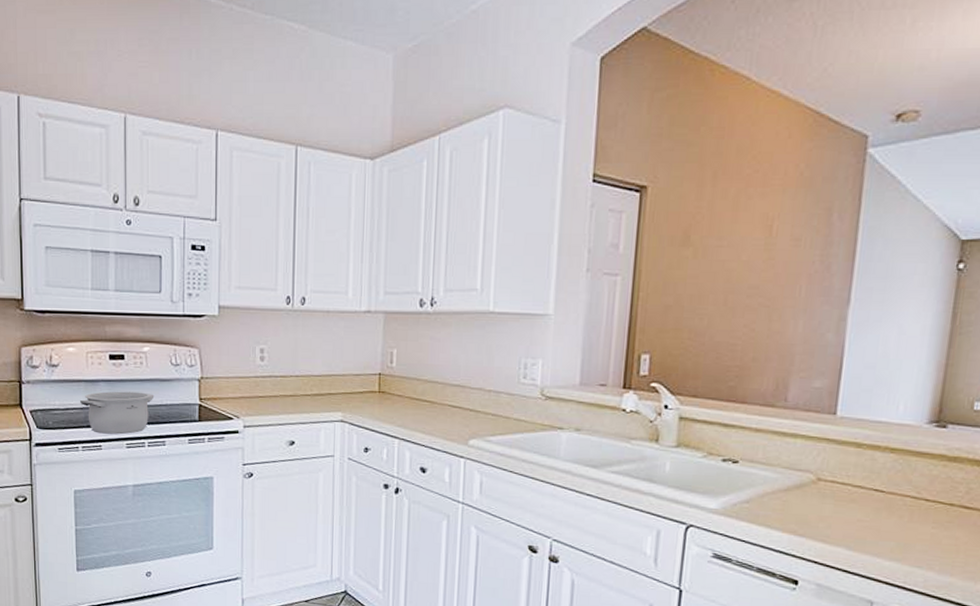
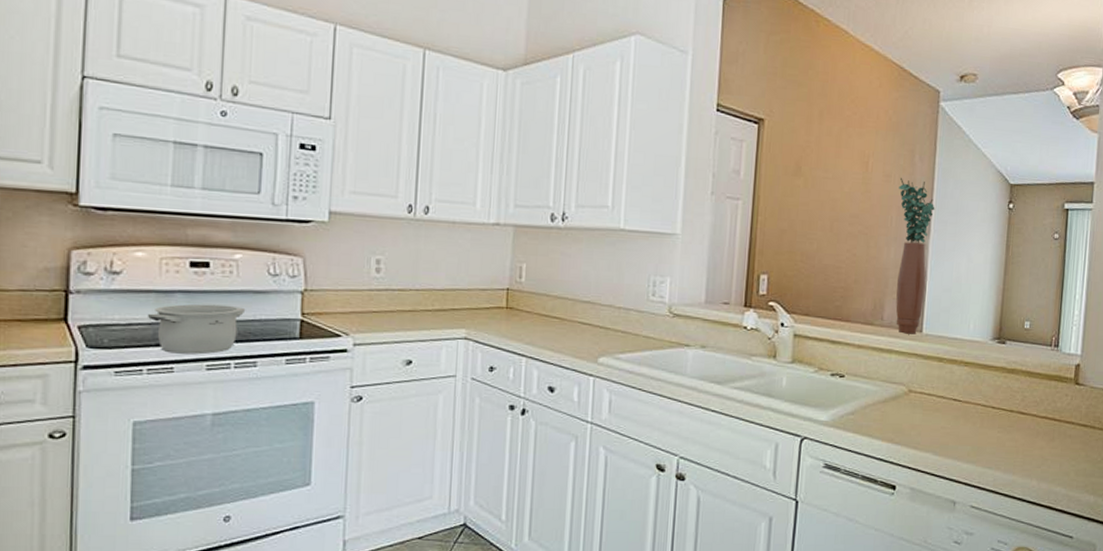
vase: none [803,240,858,417] -> present [895,177,935,334]

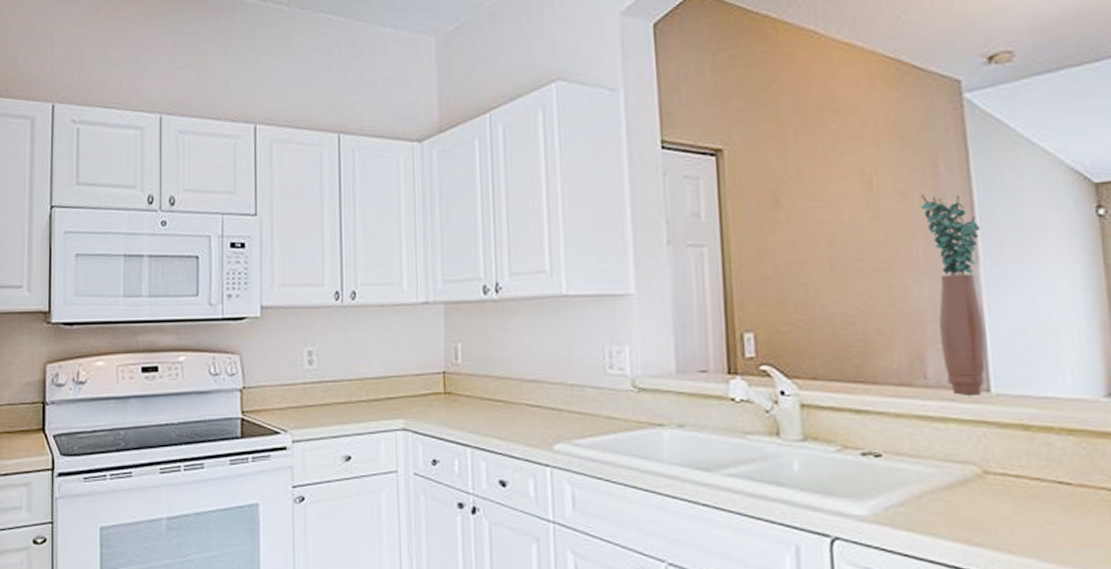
cooking pot: present [147,303,246,355] -> none [108,407,191,458]

